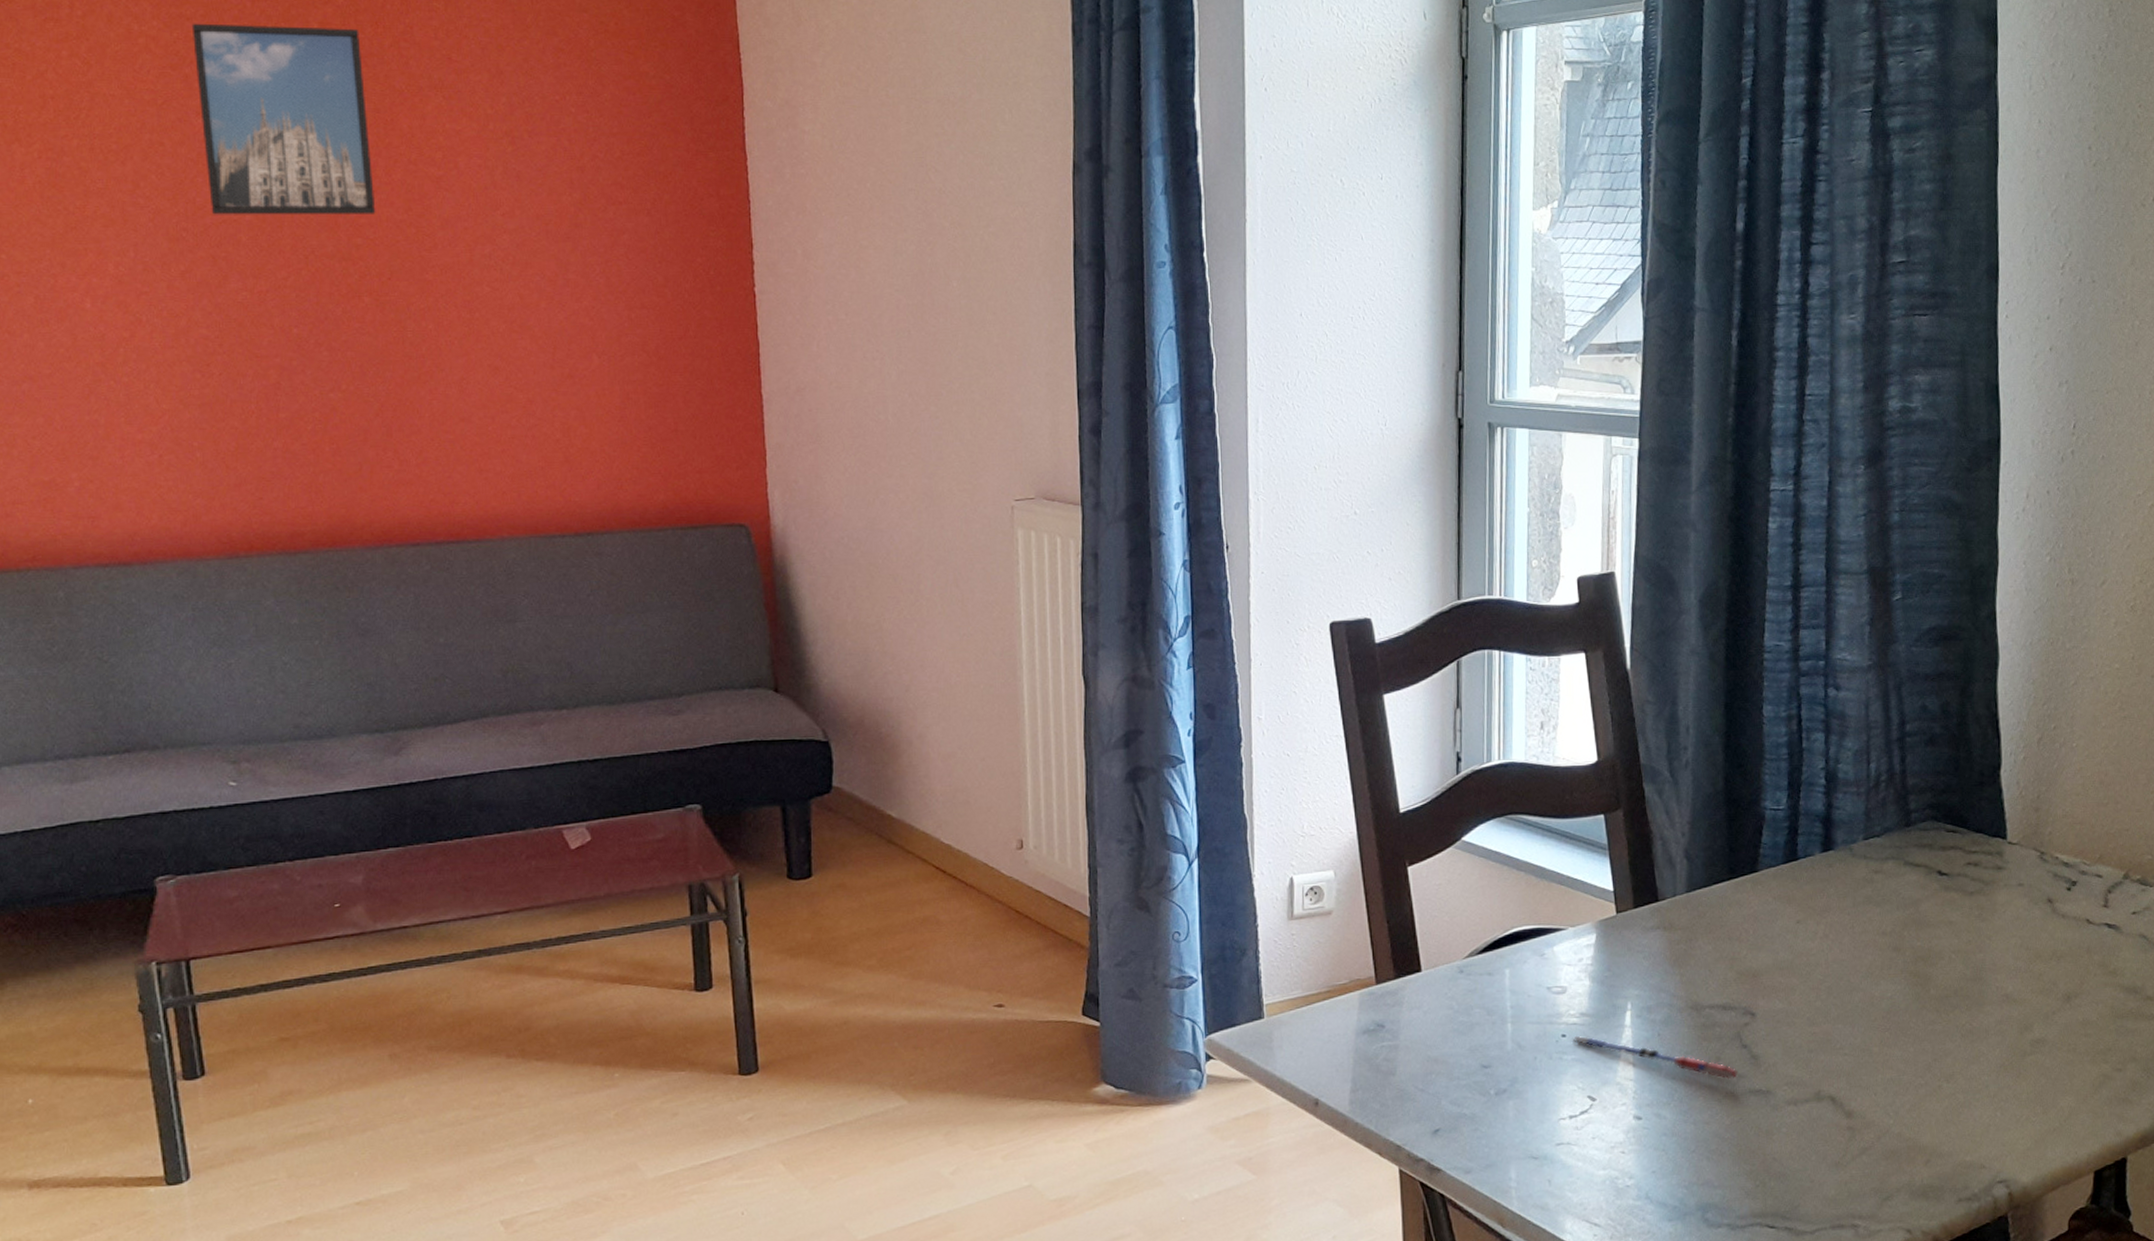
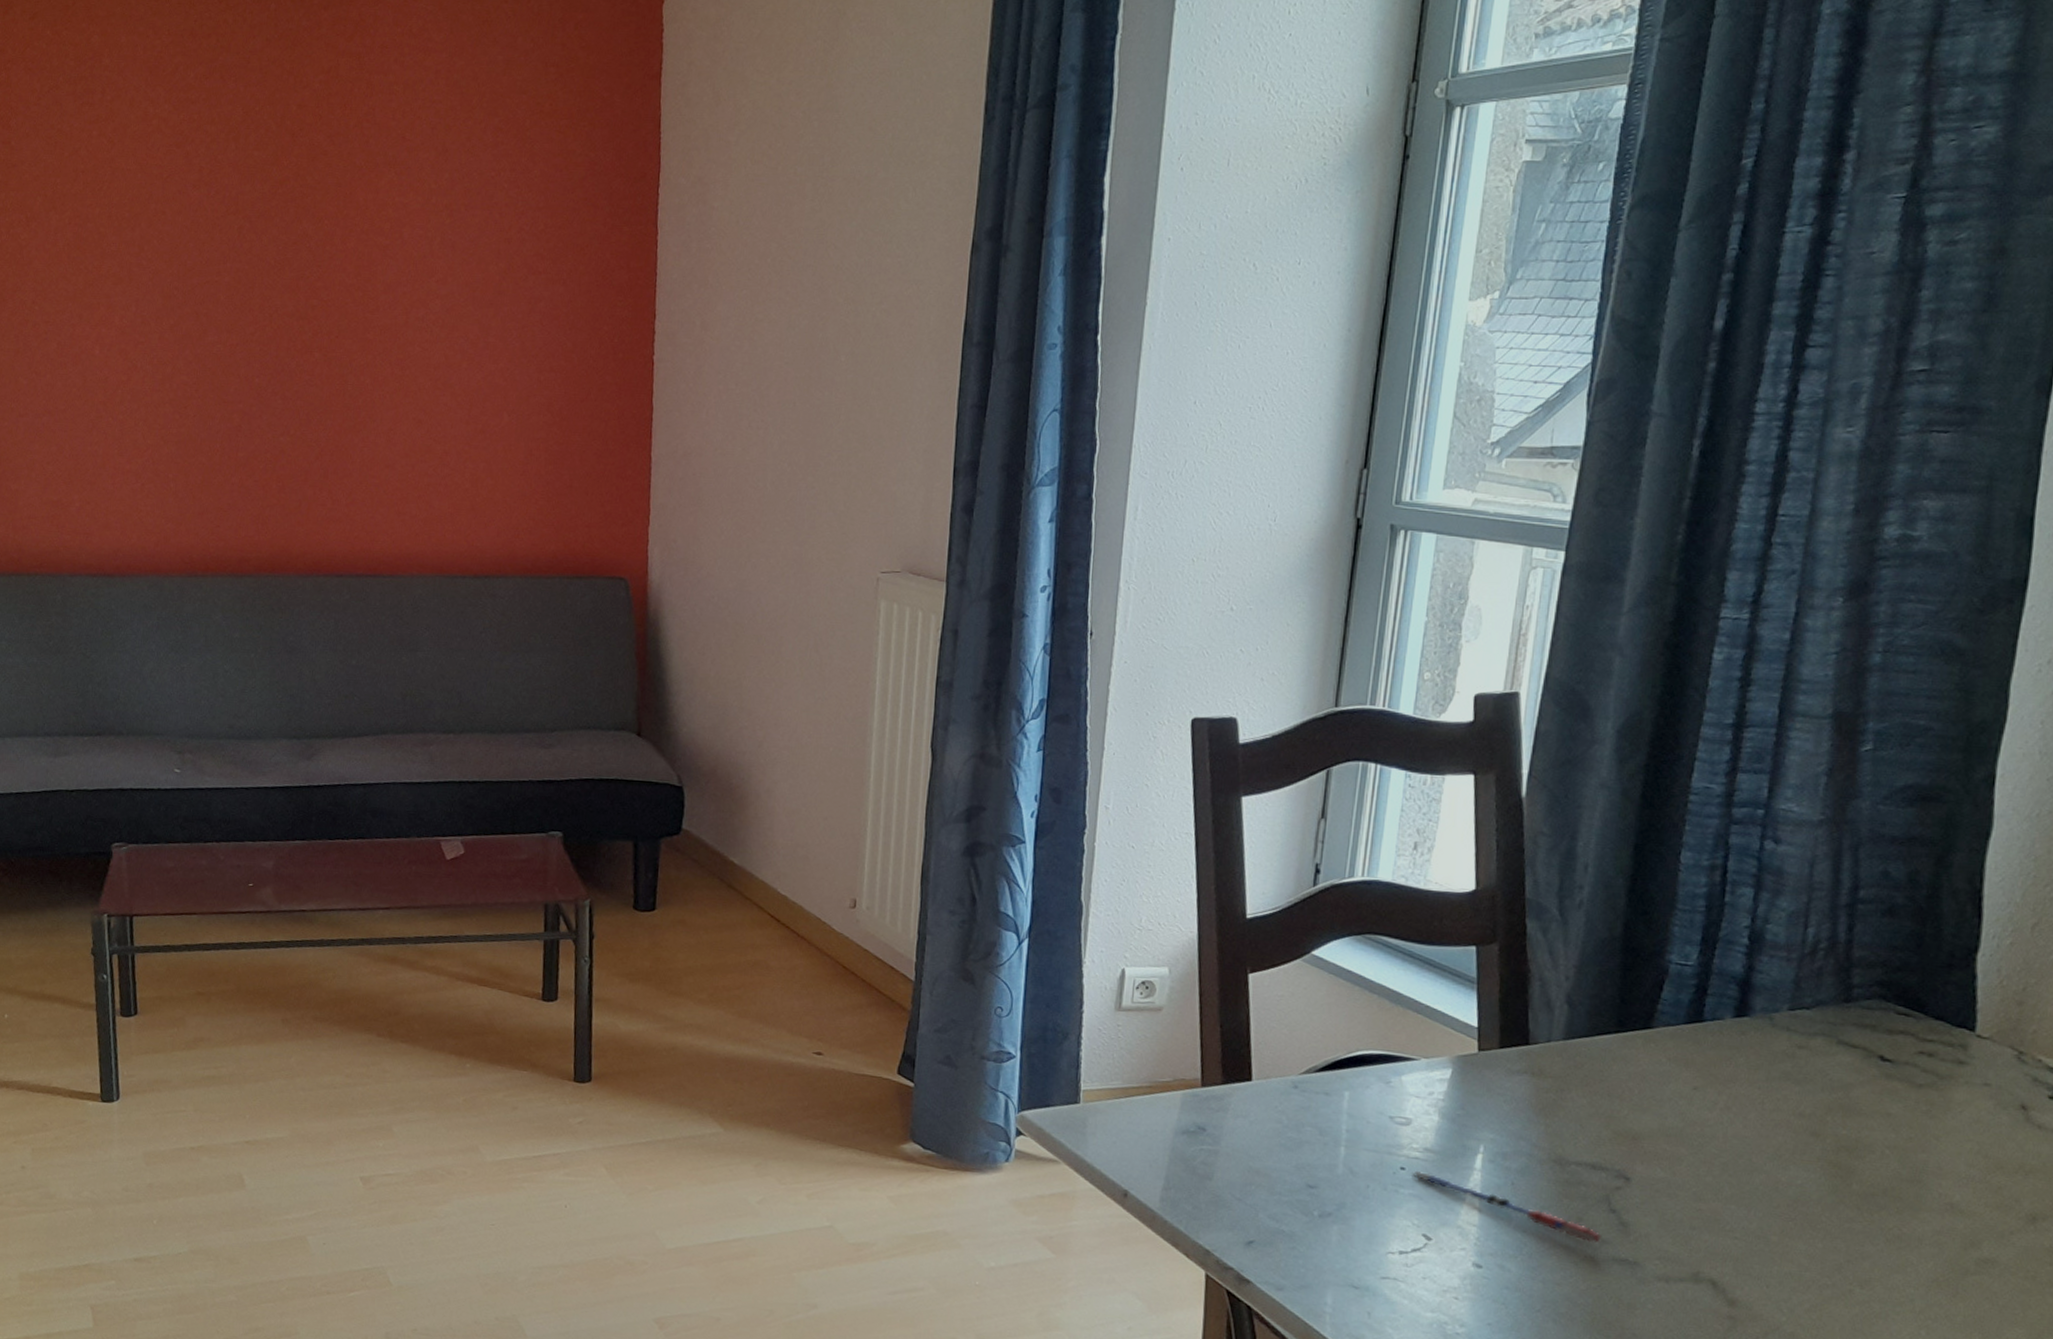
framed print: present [191,23,376,215] -> none [195,106,331,278]

